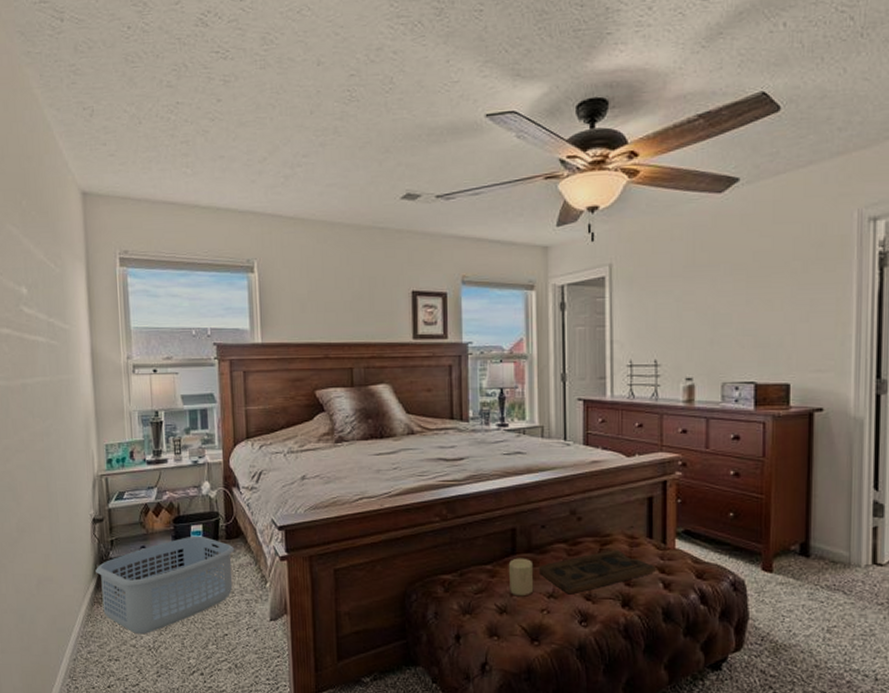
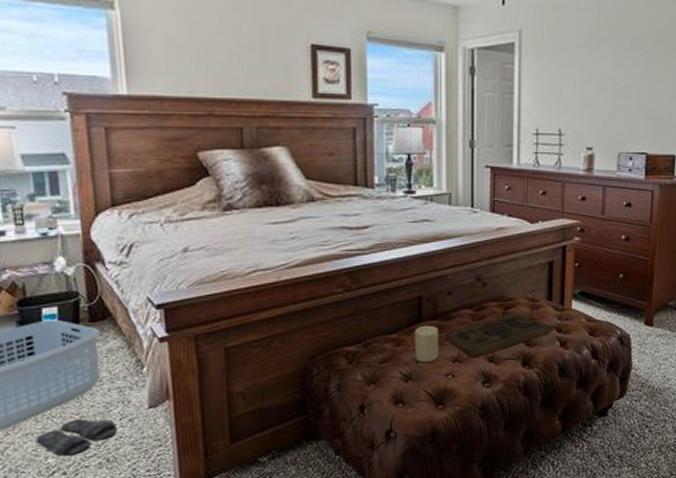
slippers: none [182,626,244,658] -> present [36,419,117,456]

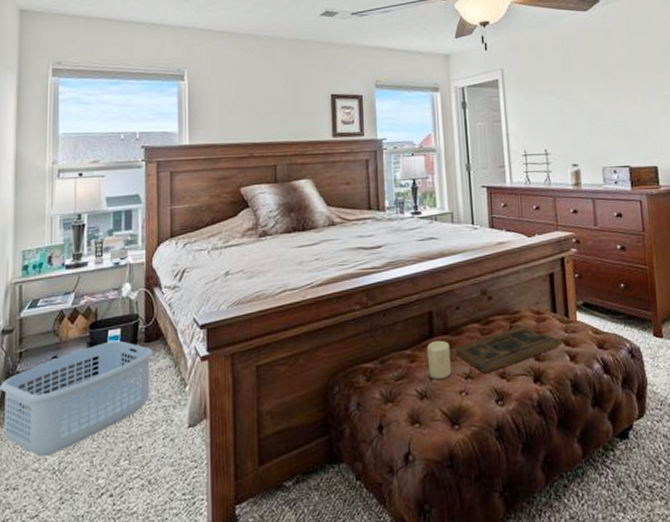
slippers: present [36,419,117,456] -> none [91,438,160,477]

